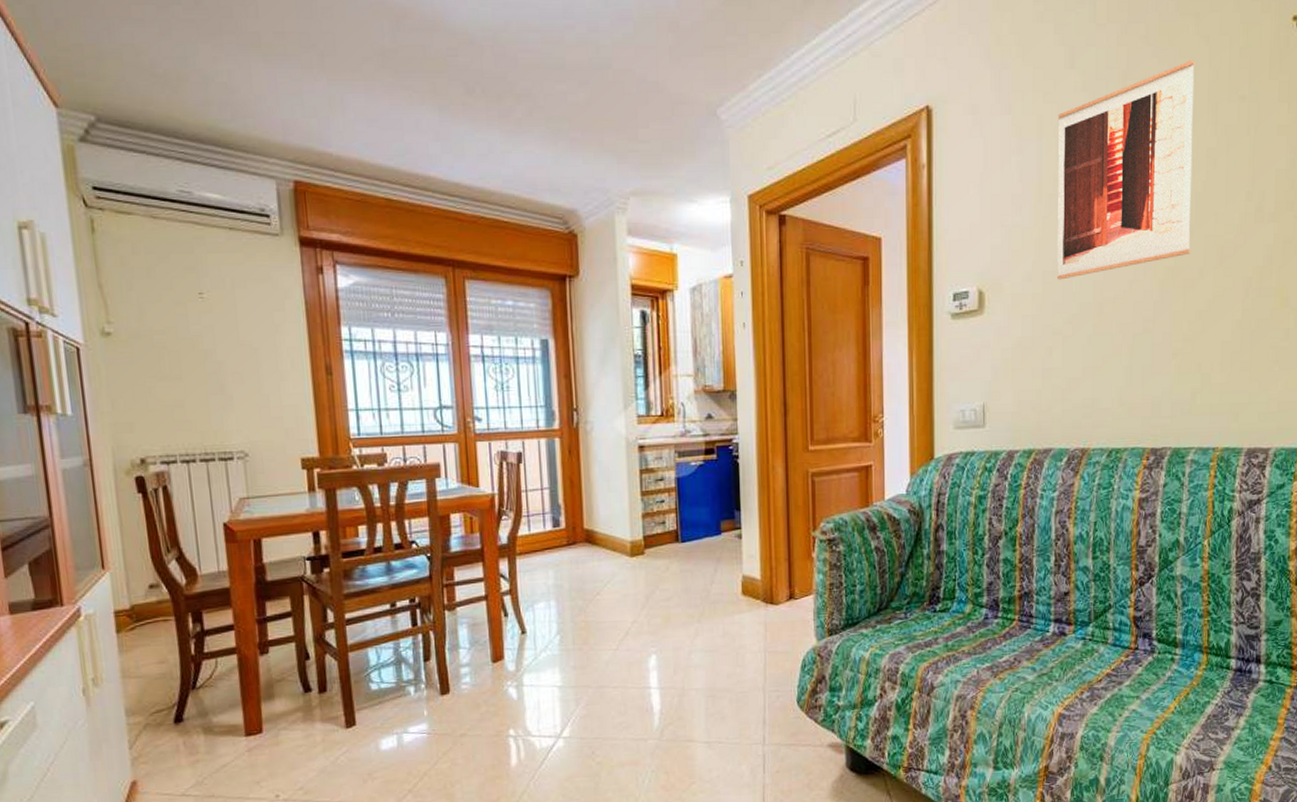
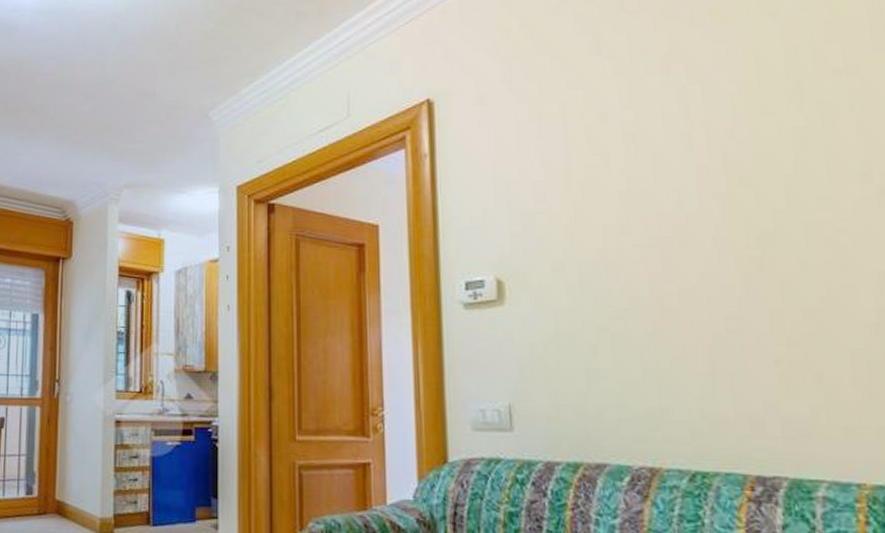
wall art: present [1056,59,1195,280] -> none [584,37,785,270]

